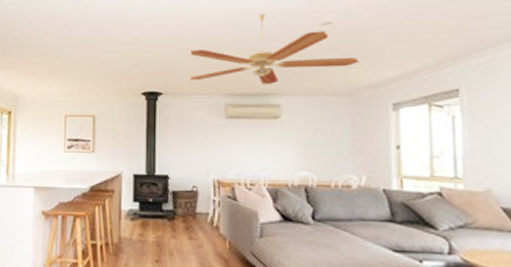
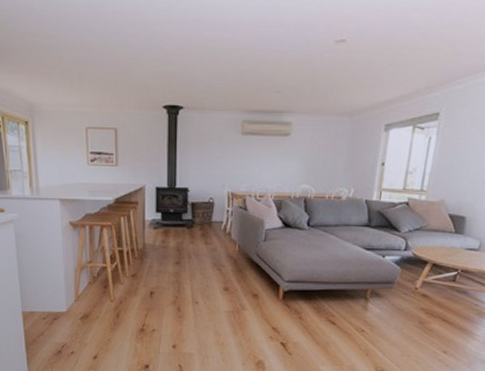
ceiling fan: present [190,14,360,84] -> none [210,26,365,102]

